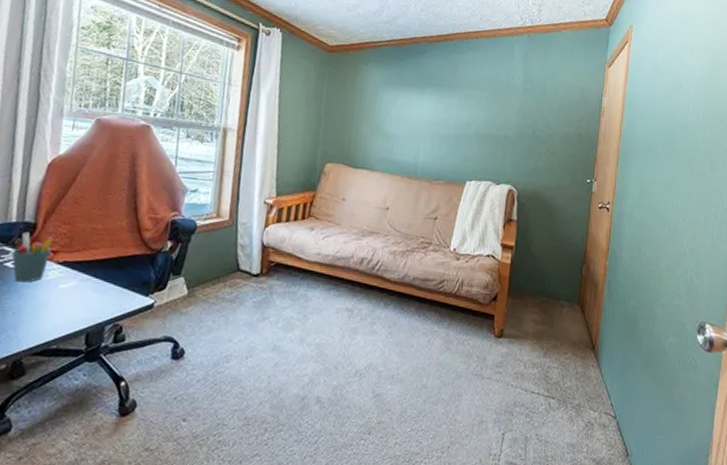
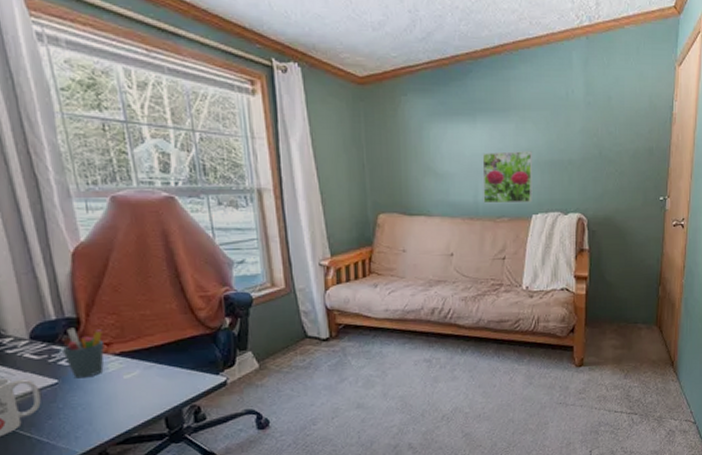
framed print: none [423,120,472,170] -> present [482,151,533,204]

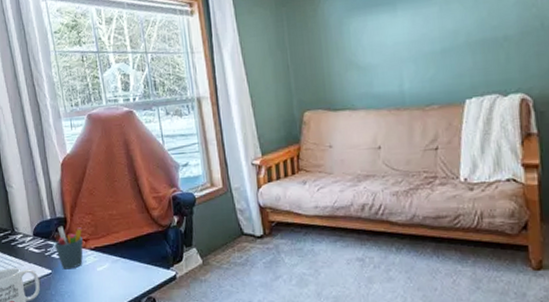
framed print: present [482,151,533,204] -> none [405,32,465,93]

